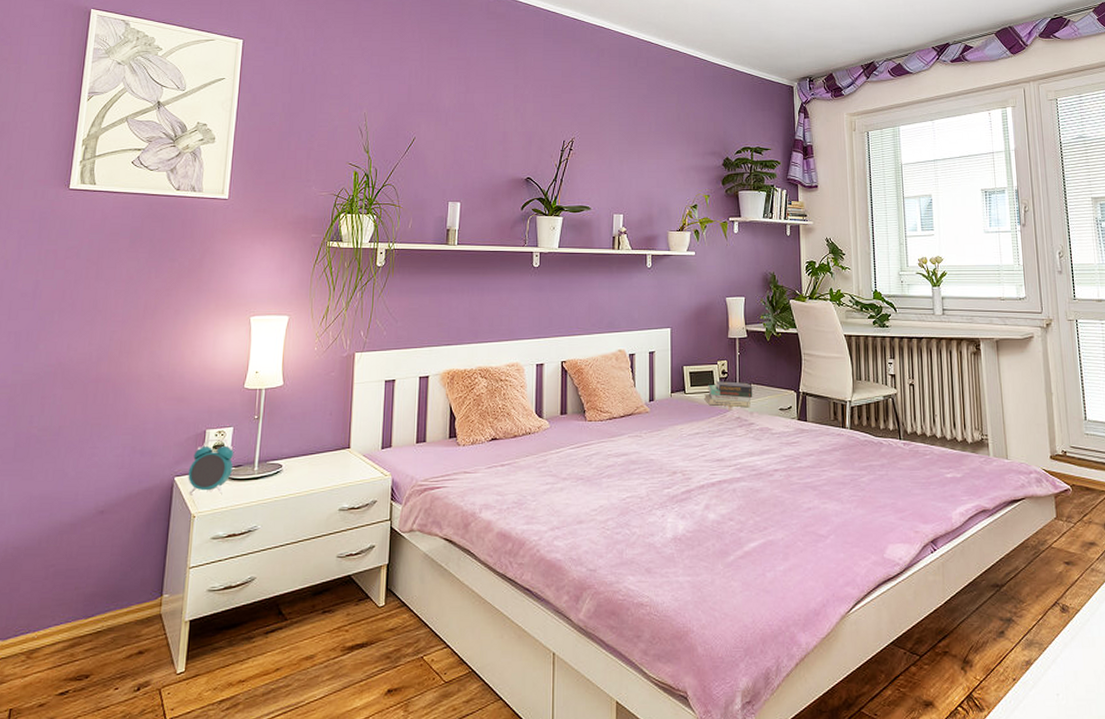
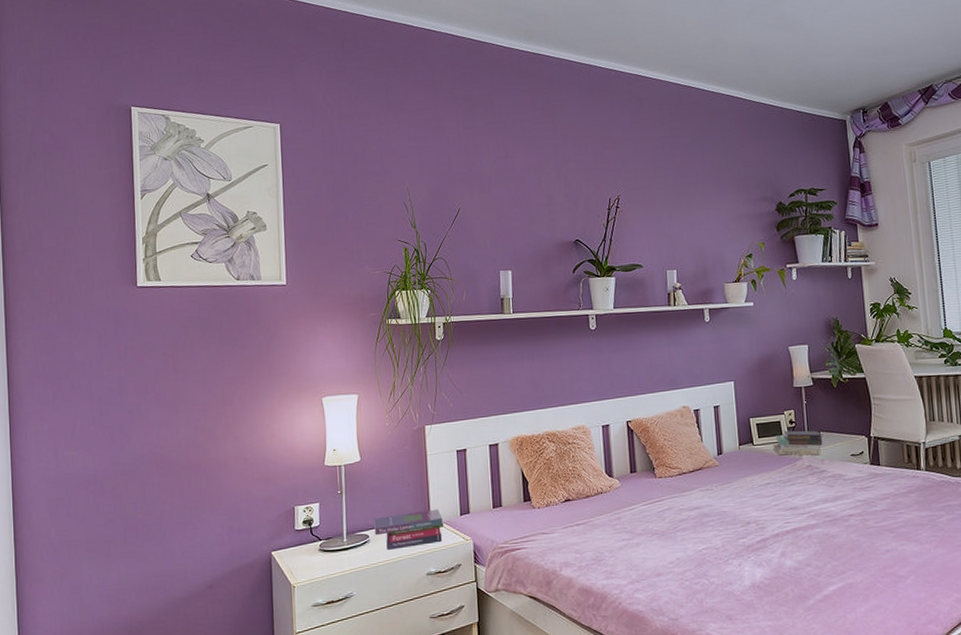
alarm clock: present [188,438,234,496] -> none [283,514,324,568]
books: none [289,440,364,482] -> present [374,509,444,550]

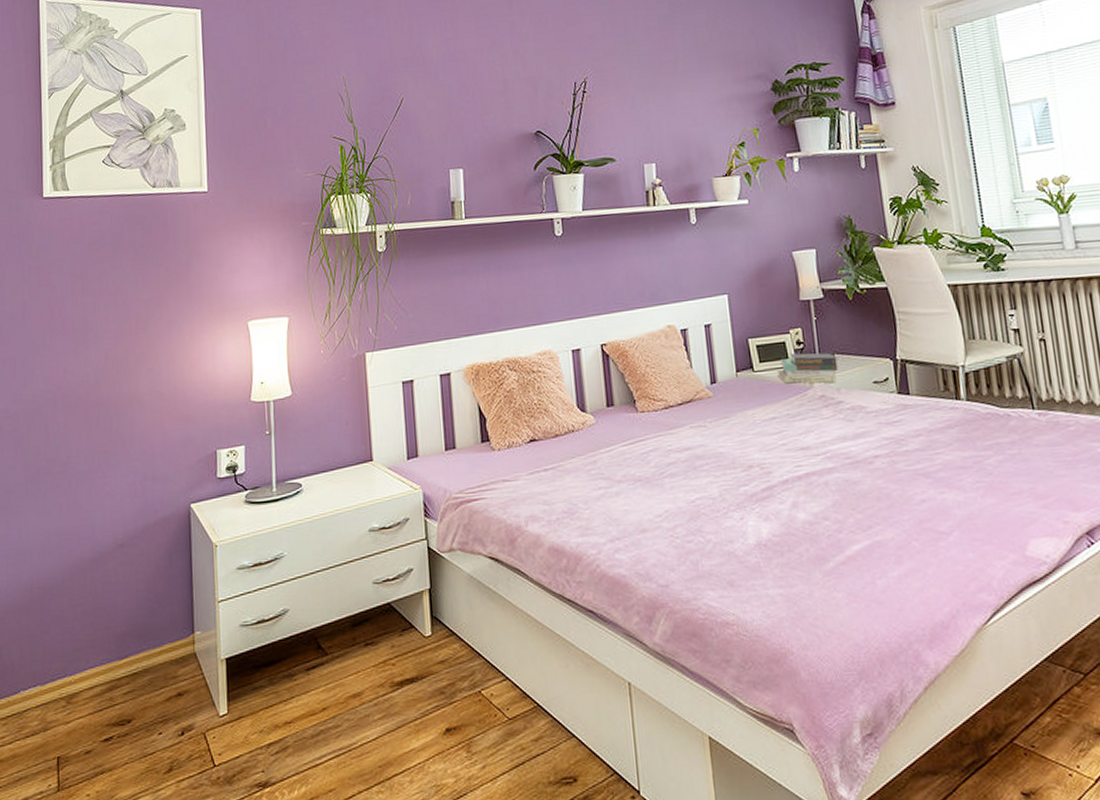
books: present [374,509,444,550] -> none [307,452,389,501]

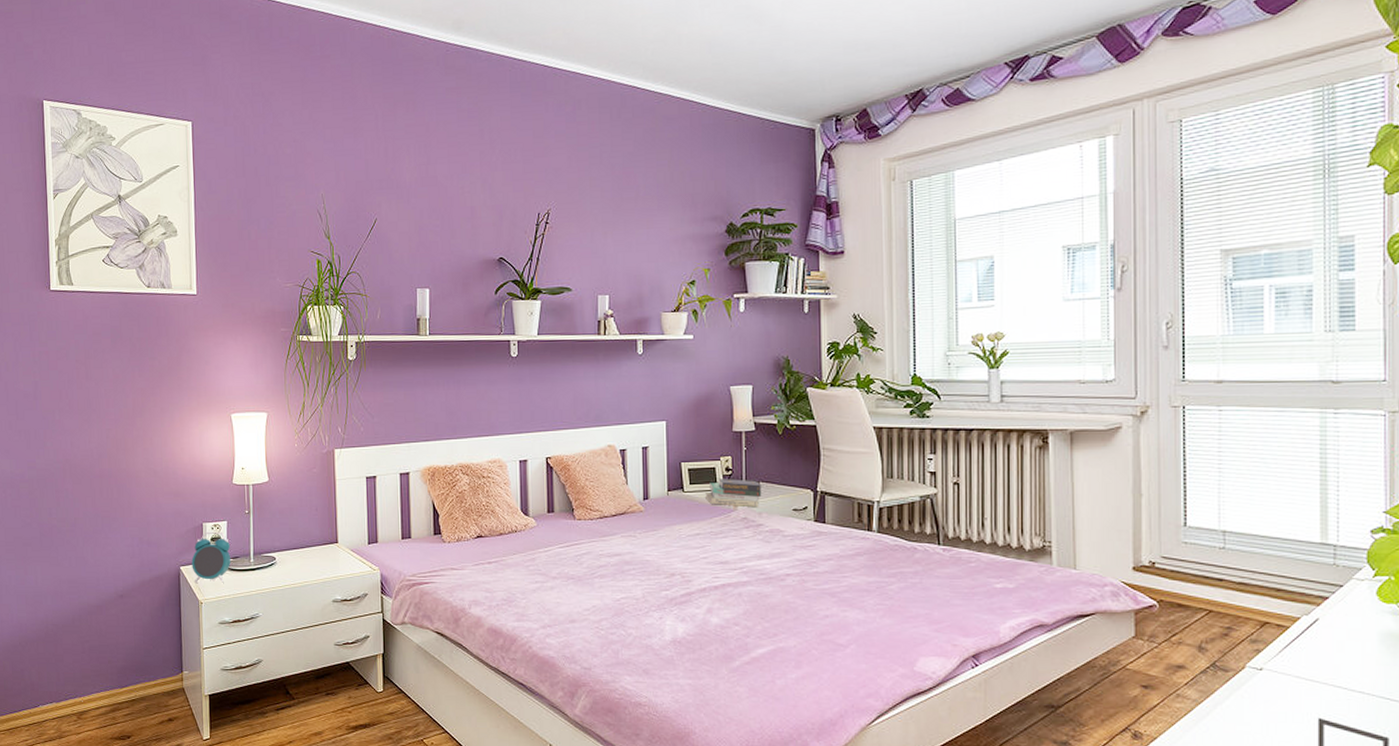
alarm clock: none [204,458,250,523] -> present [191,531,231,584]

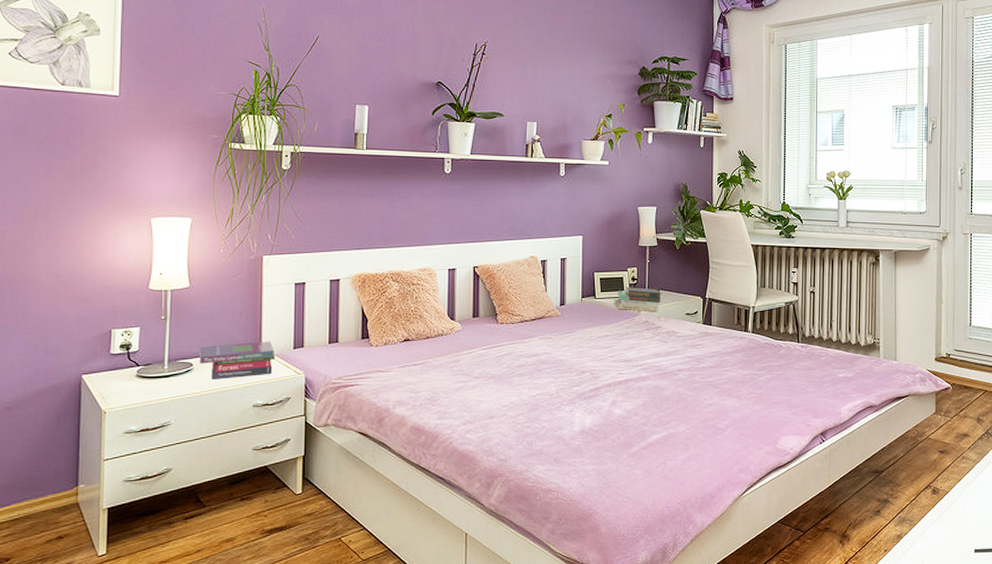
alarm clock: present [191,531,231,584] -> none [96,338,143,393]
books: none [281,536,351,574] -> present [199,341,276,380]

